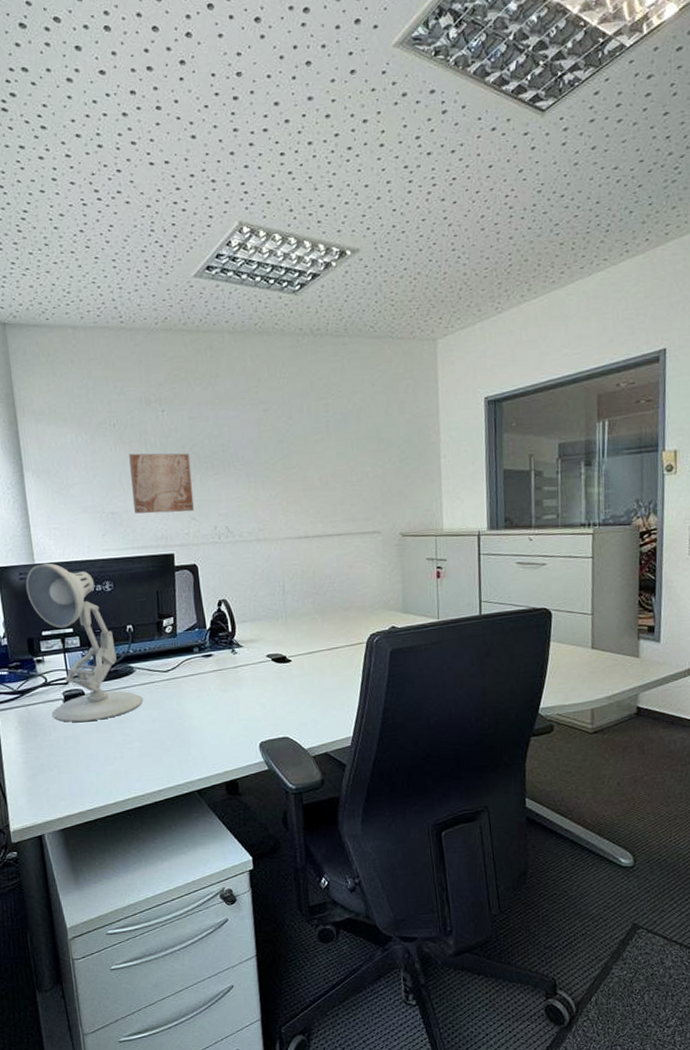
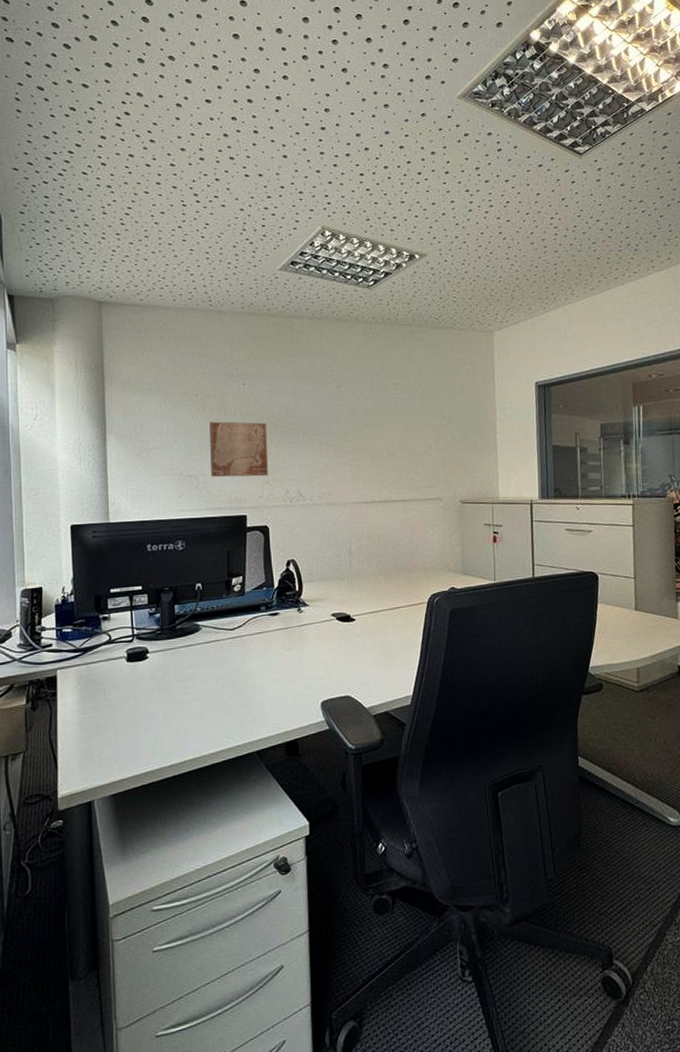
desk lamp: present [25,563,143,722] -> none [98,522,207,681]

